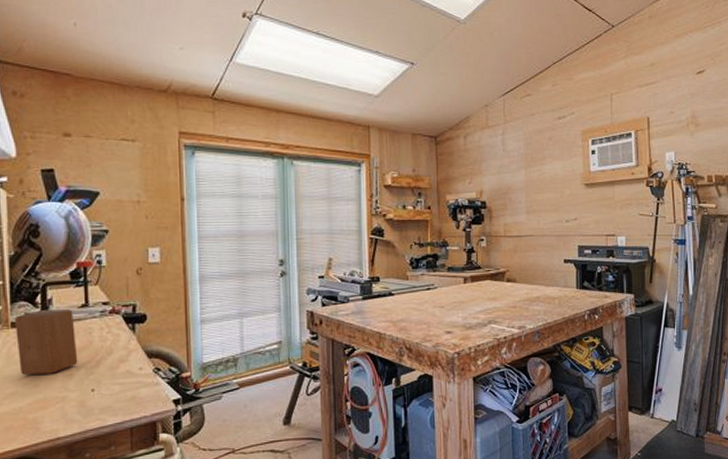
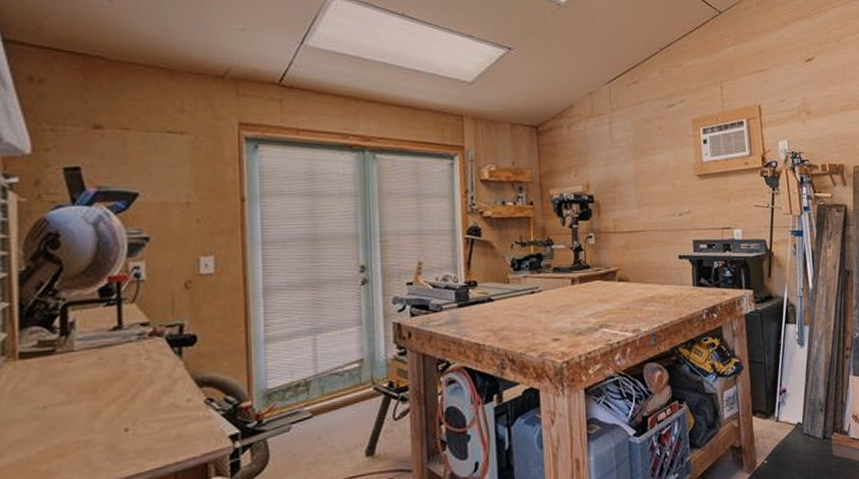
wooden block: present [15,309,78,375] -> none [25,333,108,416]

